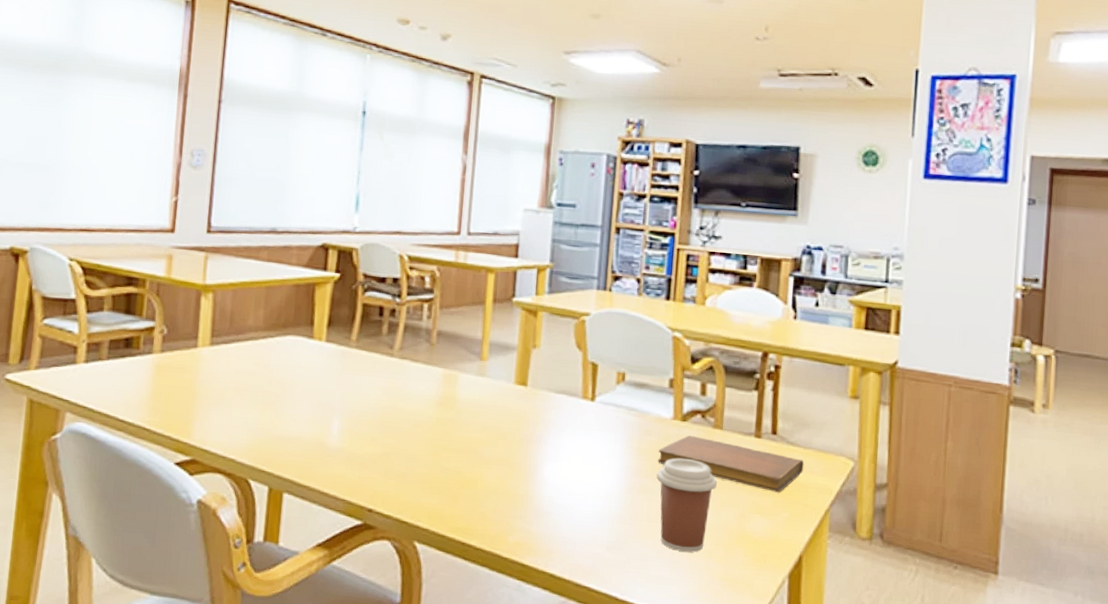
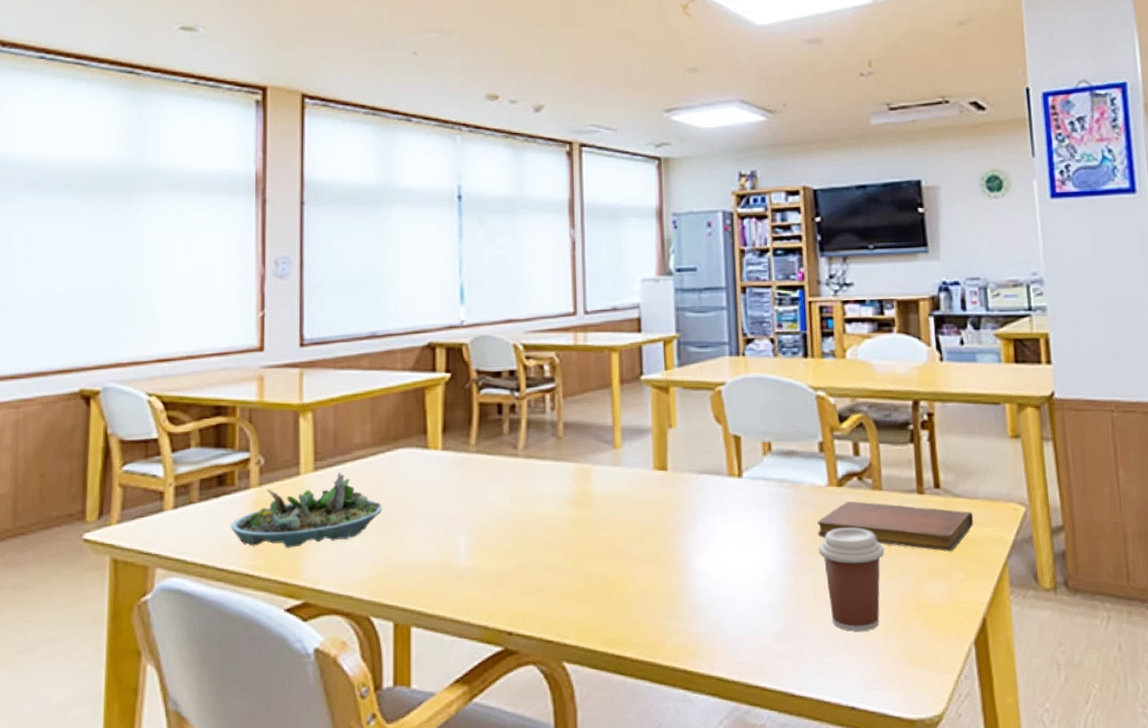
succulent planter: none [133,349,268,411] -> present [231,471,383,549]

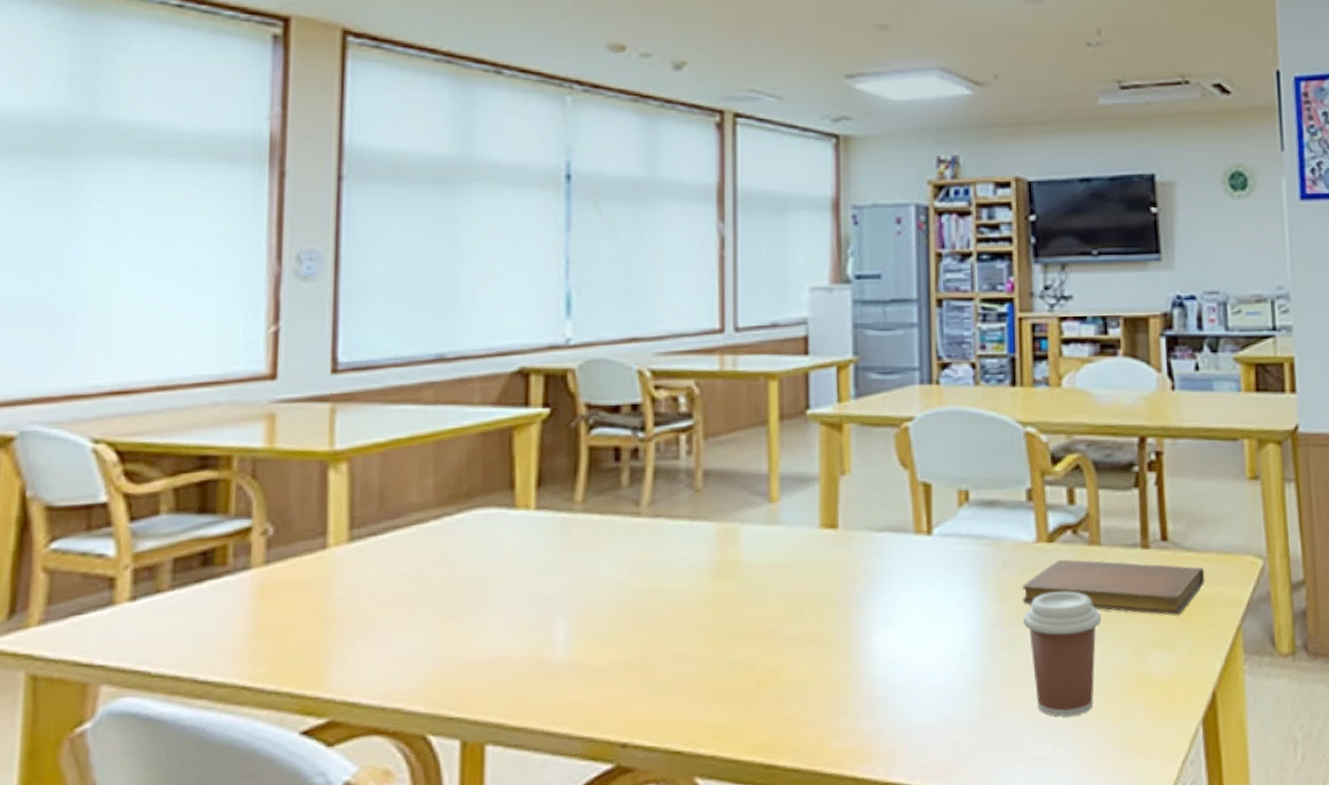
succulent planter: present [231,471,383,549] -> none [220,542,449,650]

